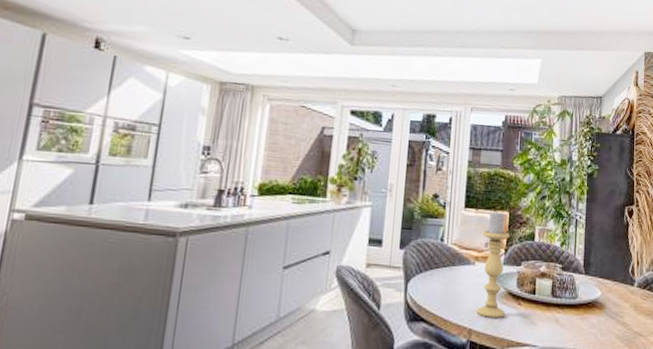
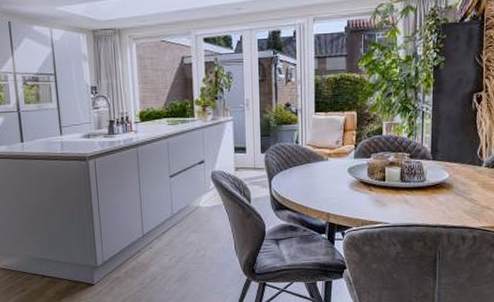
candle holder: present [477,210,509,318] -> none [333,111,359,203]

